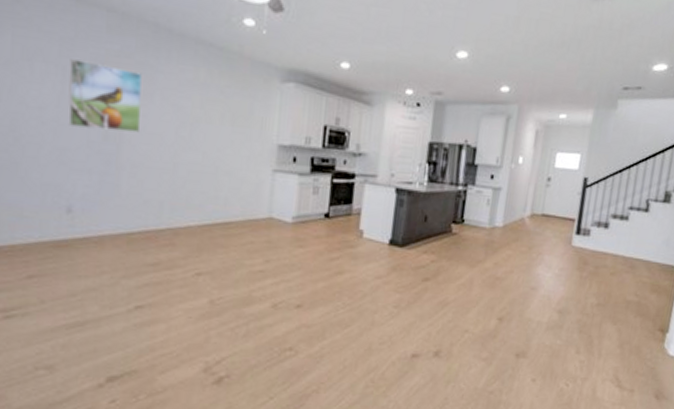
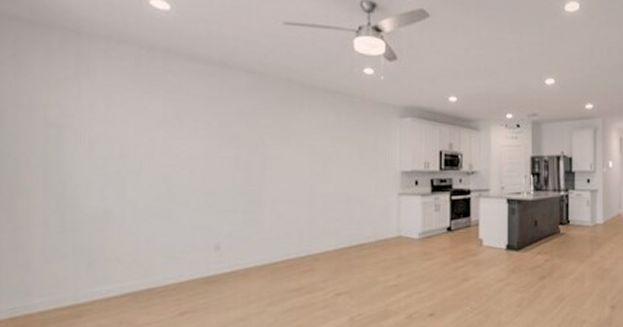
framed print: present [68,59,142,133] -> none [215,115,280,173]

